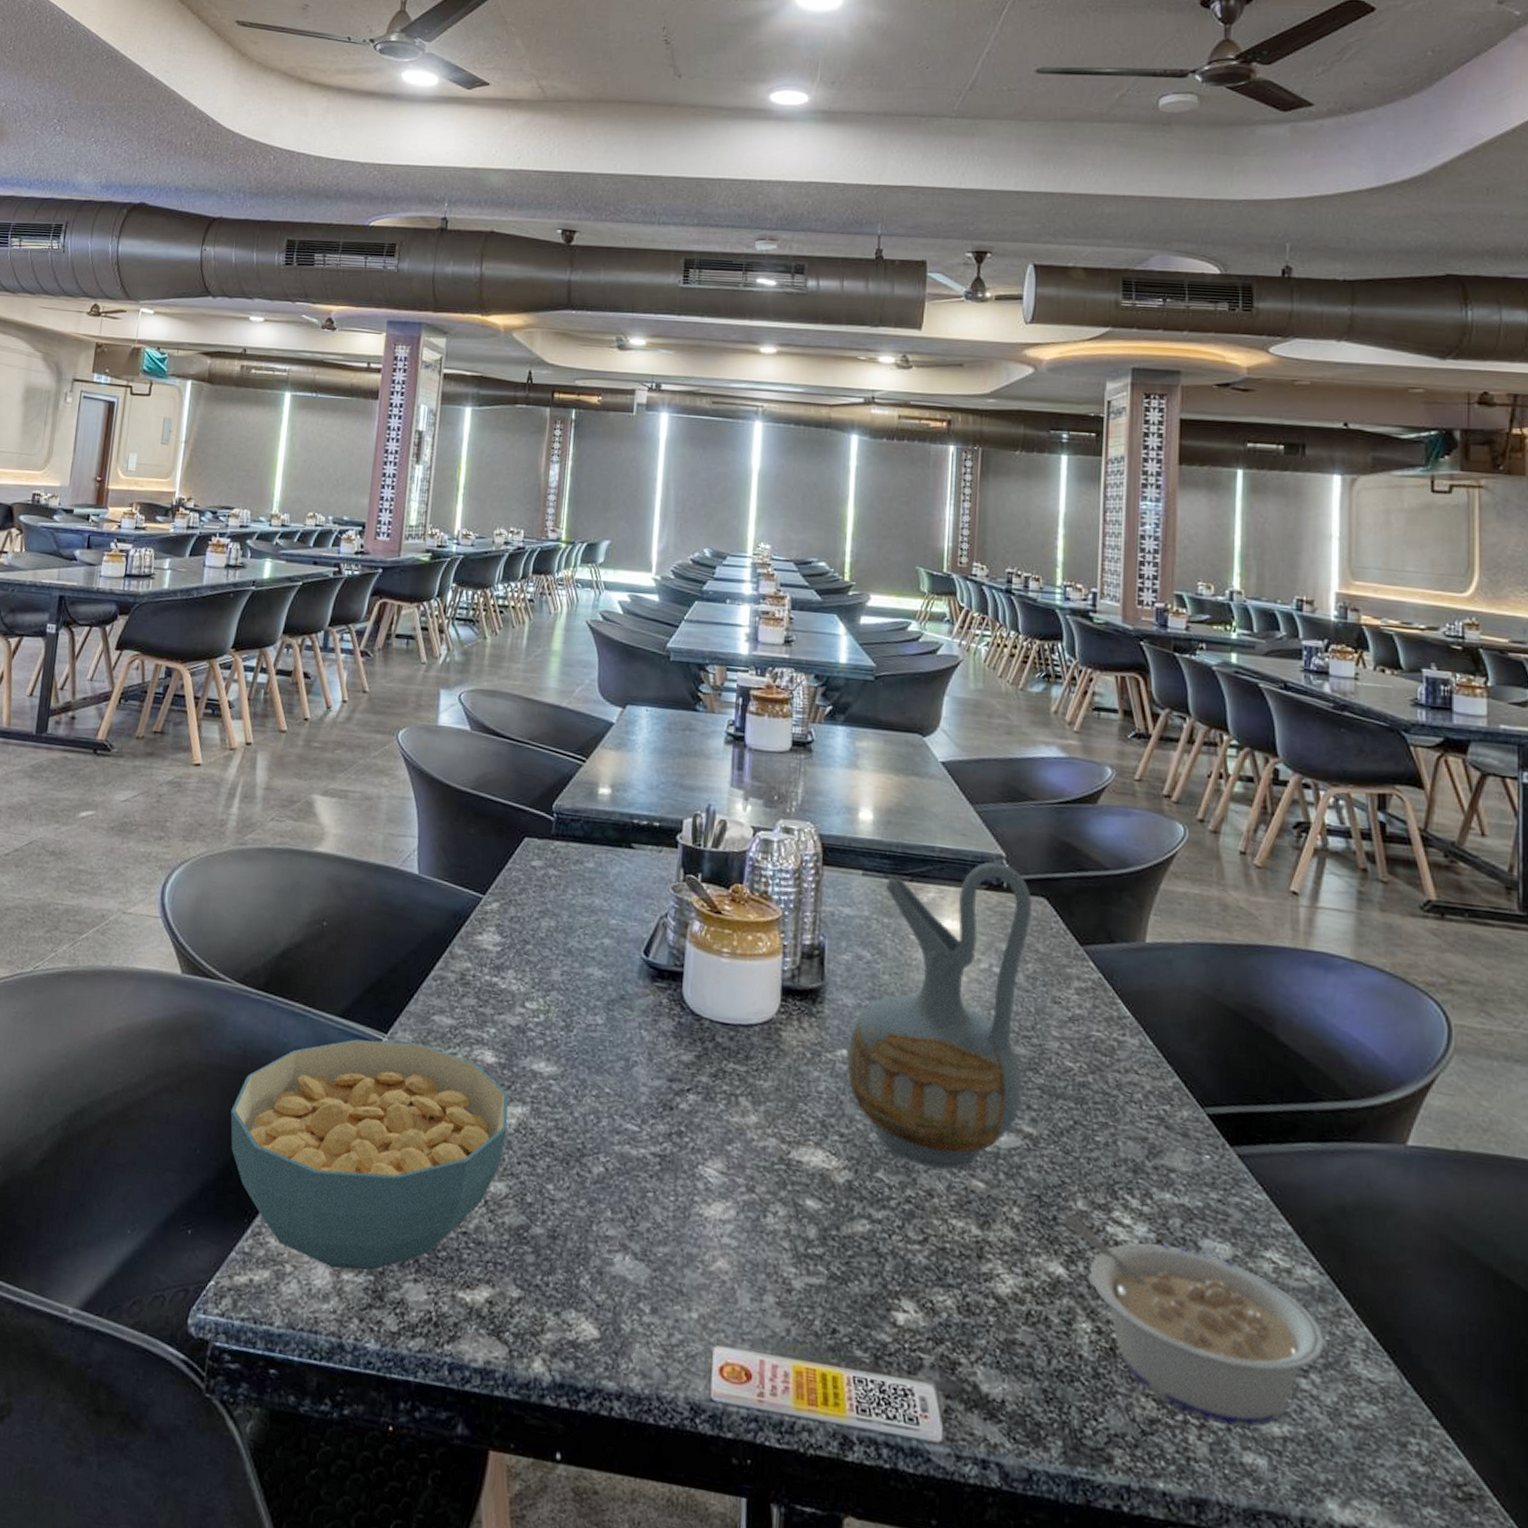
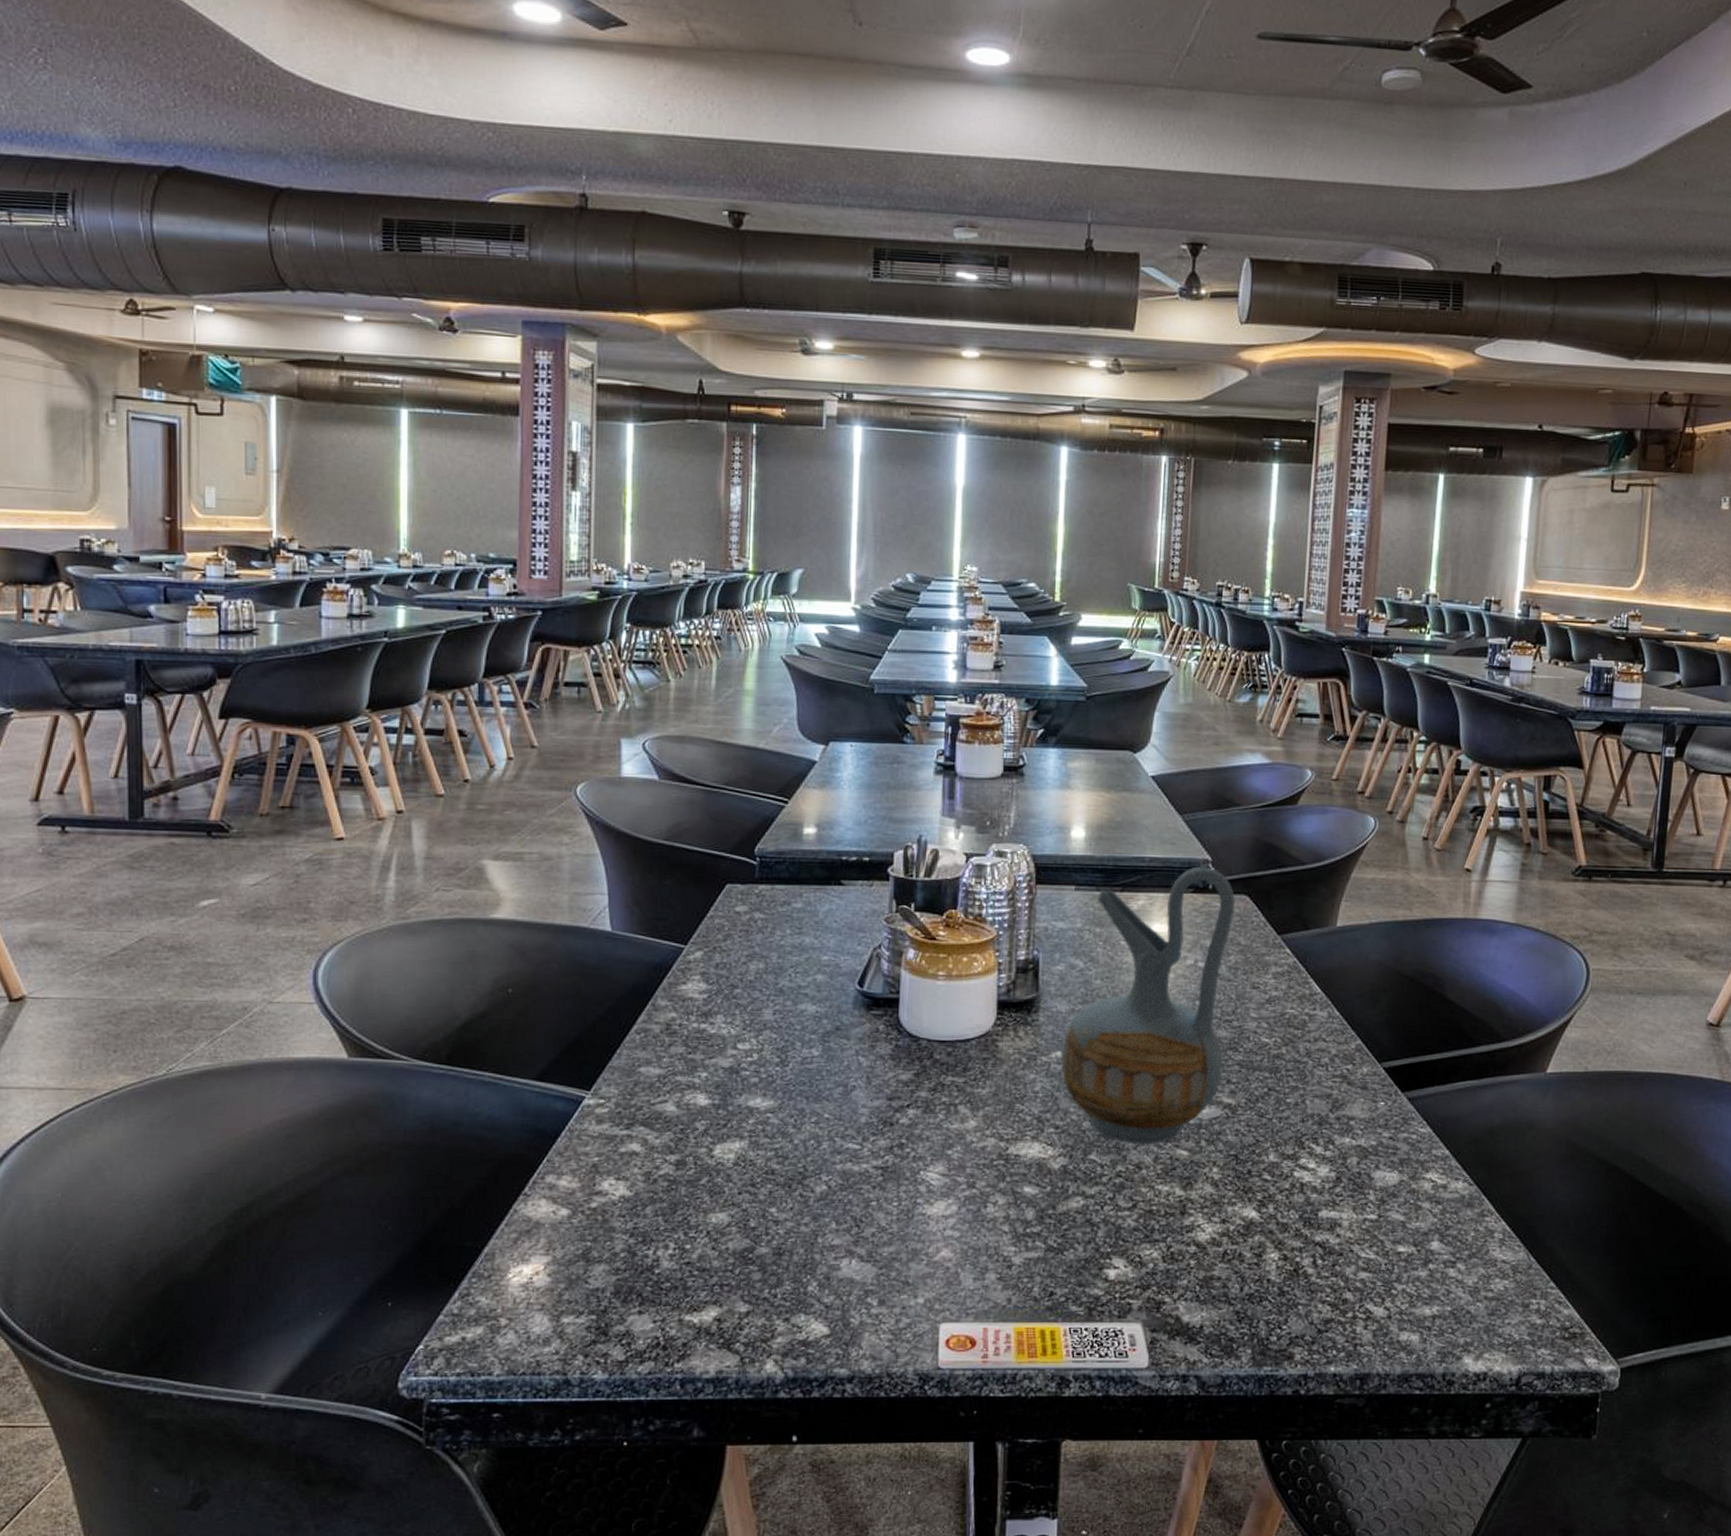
cereal bowl: present [230,1039,509,1271] -> none [423,1096,726,1314]
legume: present [1062,1213,1324,1427] -> none [1255,1166,1470,1315]

